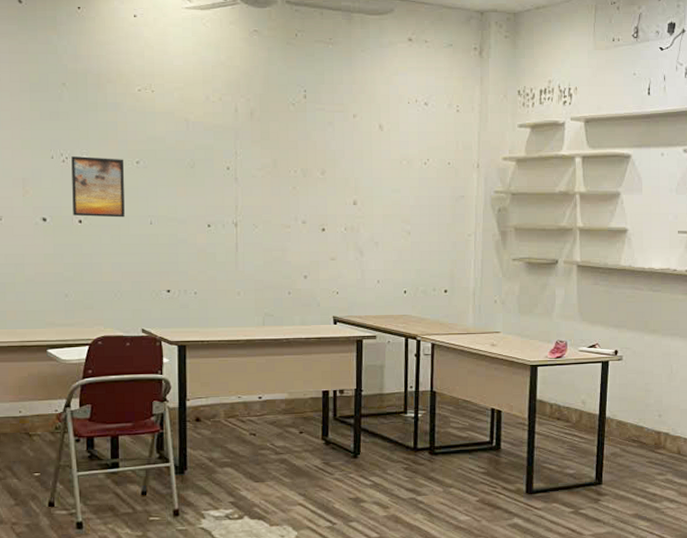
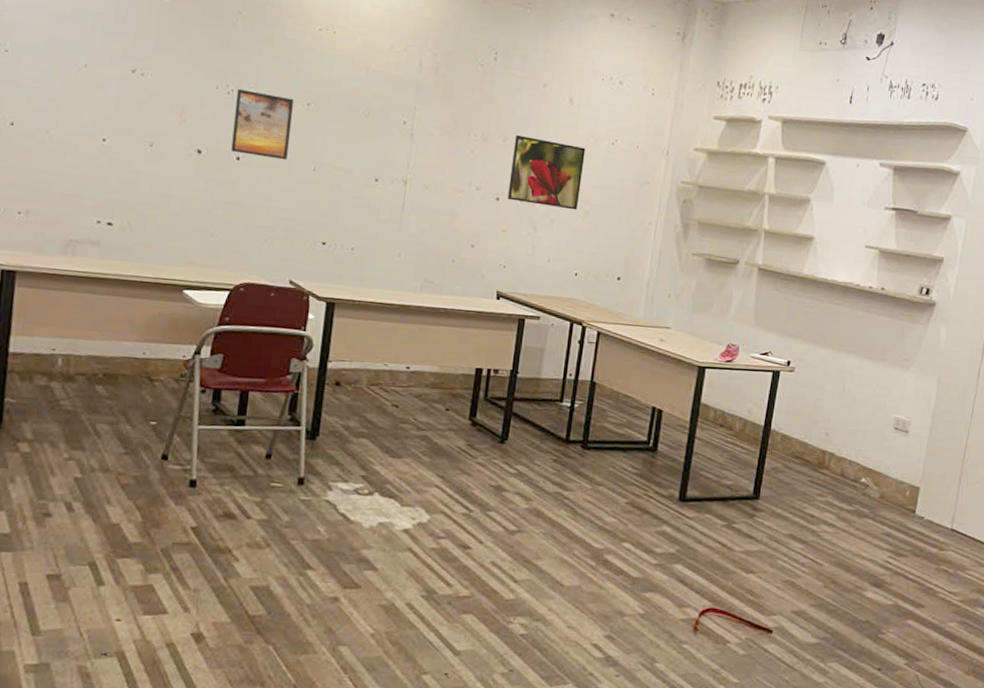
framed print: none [332,166,400,231] -> present [507,134,586,210]

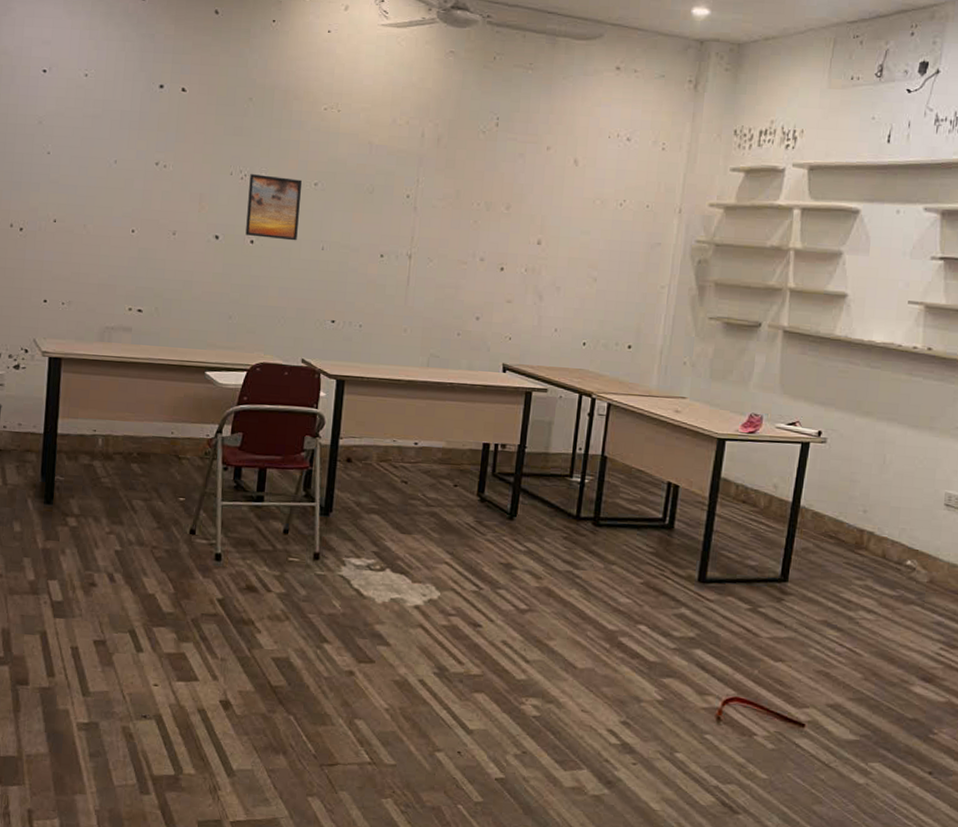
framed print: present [507,134,586,210] -> none [512,201,592,277]

